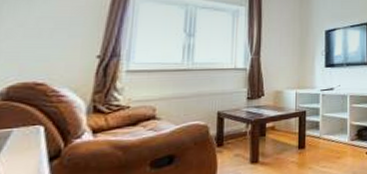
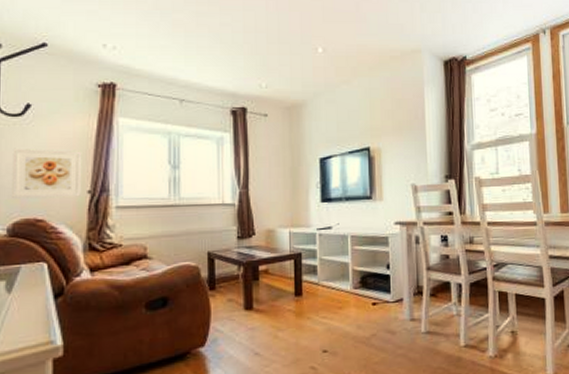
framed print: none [9,13,94,63] -> present [12,148,82,199]

